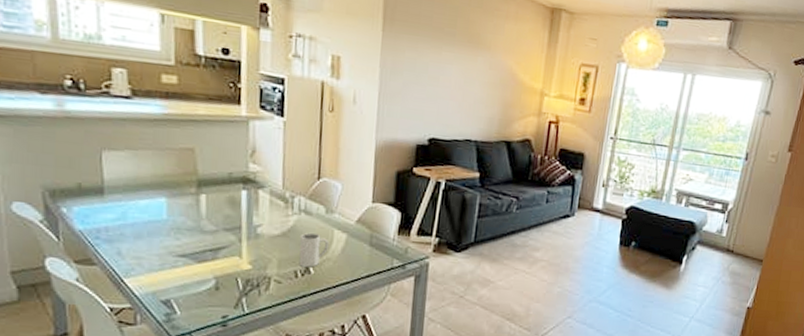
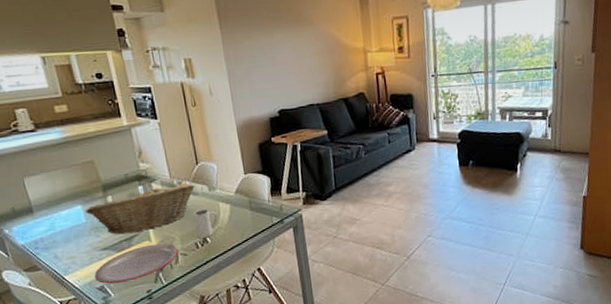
plate: none [162,261,271,300] -> present [94,243,178,284]
fruit basket: none [169,193,310,245] -> present [85,183,195,235]

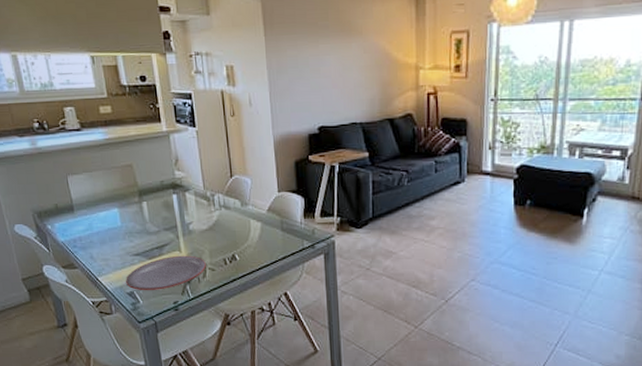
fruit basket: present [85,183,195,235] -> none [121,196,227,242]
mug: present [193,208,218,239] -> none [224,224,248,255]

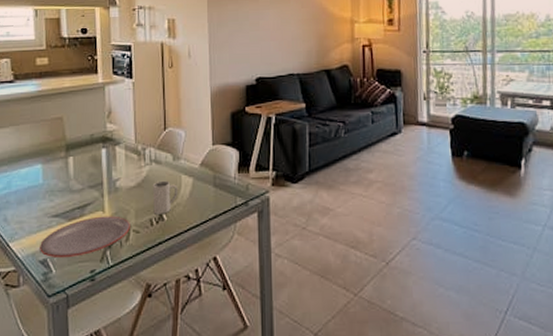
mug: none [224,224,248,255] -> present [153,180,177,214]

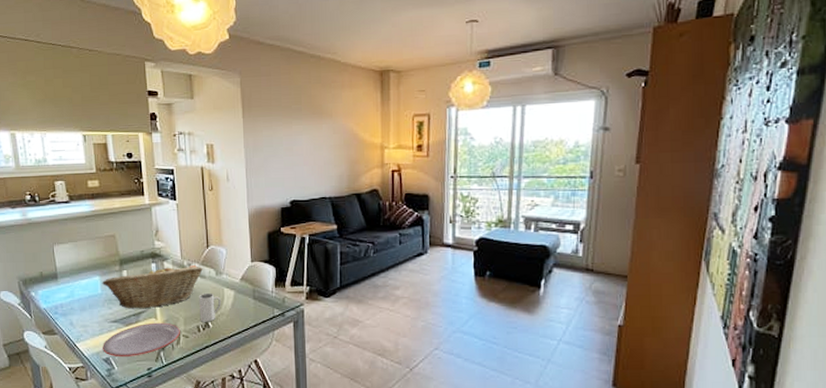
fruit basket: none [44,150,159,201] -> present [102,265,203,309]

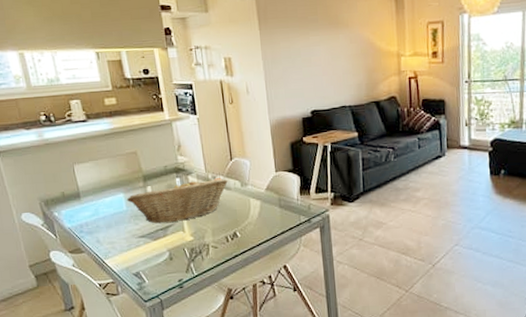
plate: present [103,322,180,356] -> none [132,234,209,270]
mug: present [199,292,221,322] -> none [225,203,248,232]

